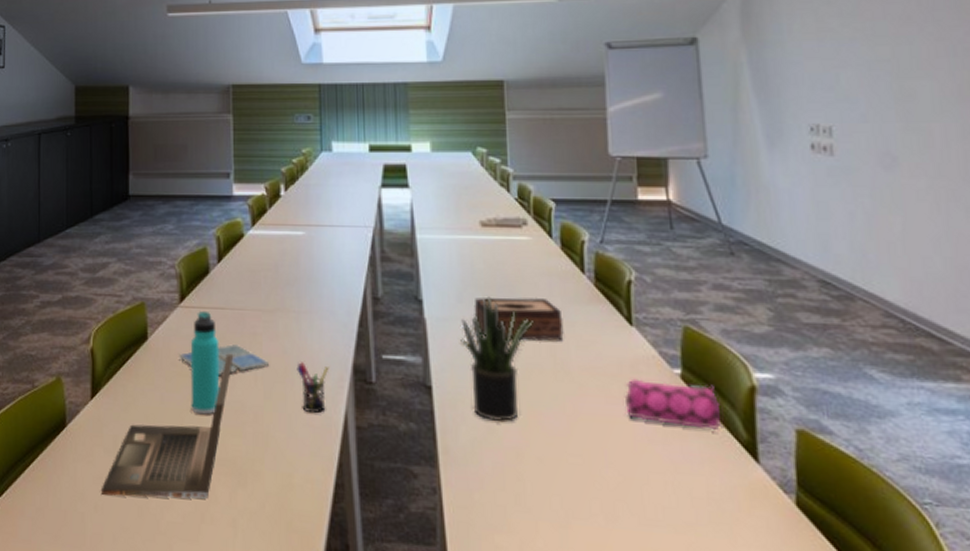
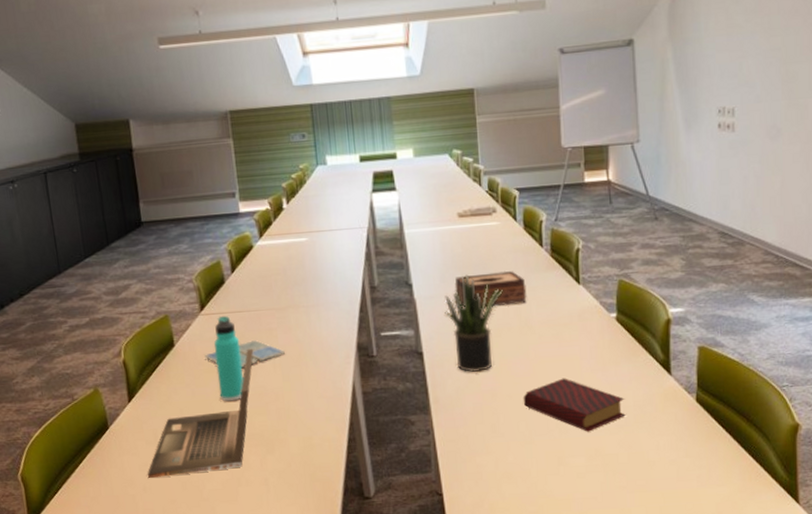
pen holder: present [297,362,329,413] -> none [309,347,337,387]
book: none [557,445,697,525] -> present [523,378,626,432]
pencil case: present [624,378,721,430] -> none [573,322,645,356]

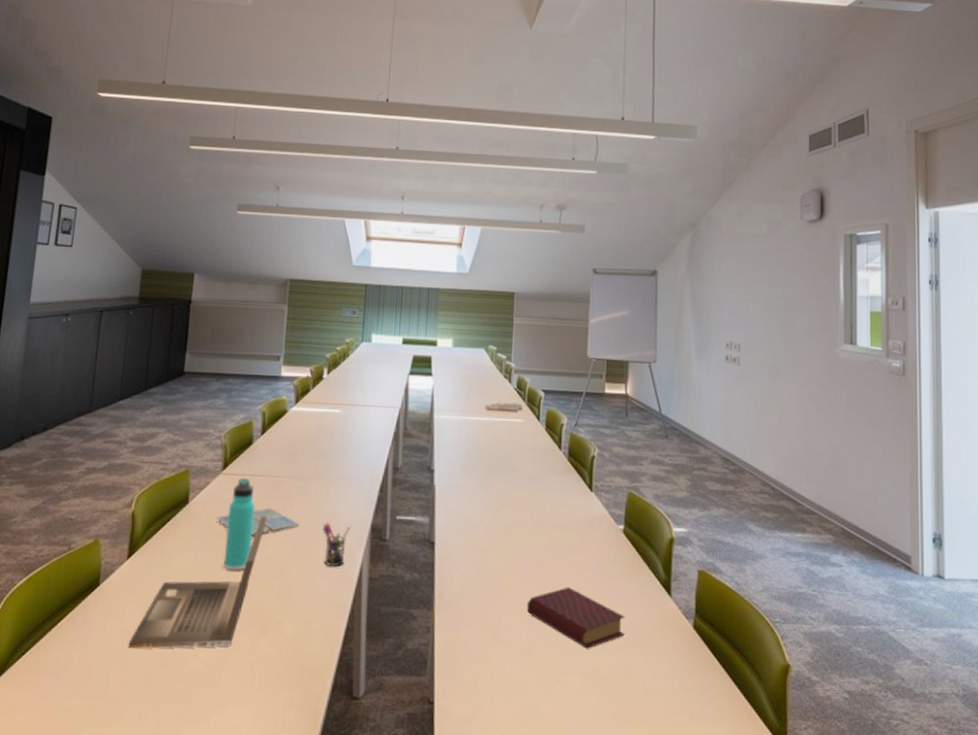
pen holder: none [309,347,337,387] -> present [322,523,351,566]
potted plant: present [445,274,503,372] -> none [461,467,519,570]
tissue box: present [454,270,527,308] -> none [474,468,542,504]

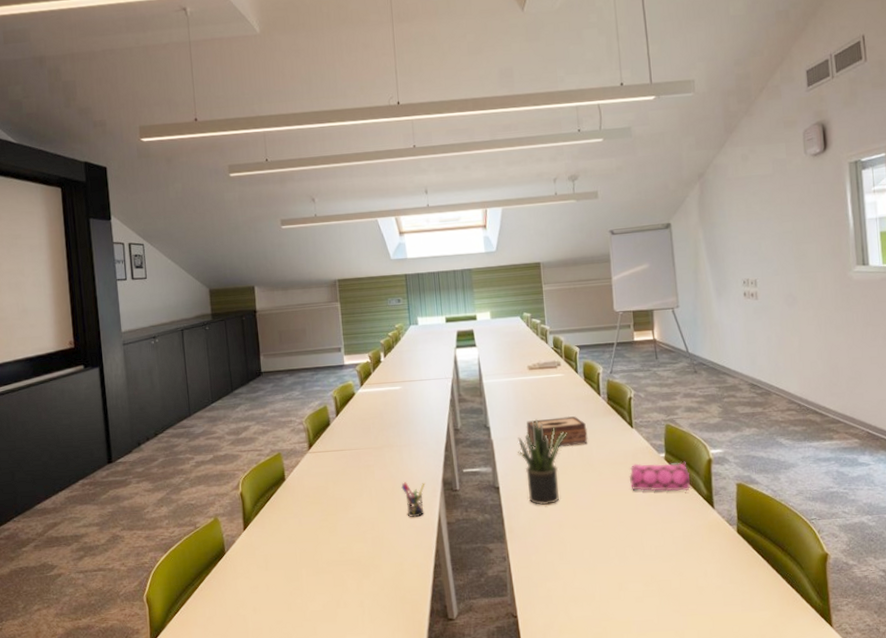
laptop: present [127,515,268,649] -> none [257,482,354,601]
drink coaster: present [217,508,300,535] -> none [311,475,381,500]
thermos bottle: present [223,477,256,571] -> none [319,453,345,530]
potted plant: none [461,467,519,570] -> present [518,419,567,505]
tissue box: none [474,468,542,504] -> present [526,416,588,448]
book: present [526,587,626,649] -> none [586,510,676,560]
pencil case: none [581,533,649,572] -> present [629,461,690,492]

